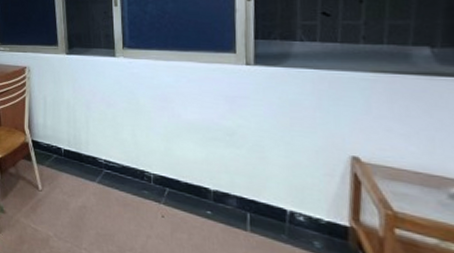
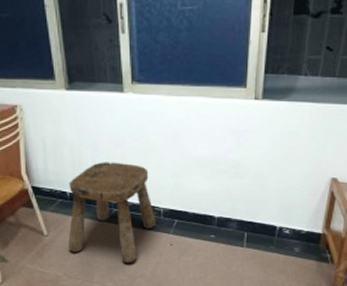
stool: none [60,121,146,232] -> present [68,162,156,263]

